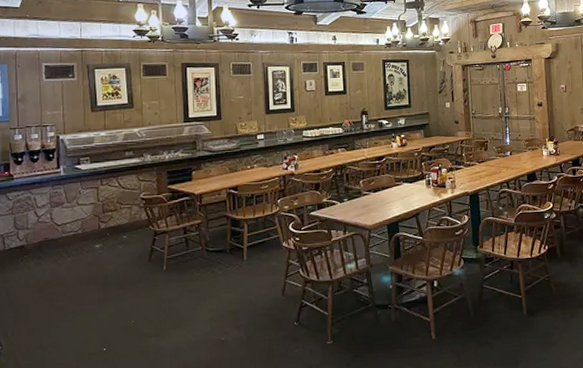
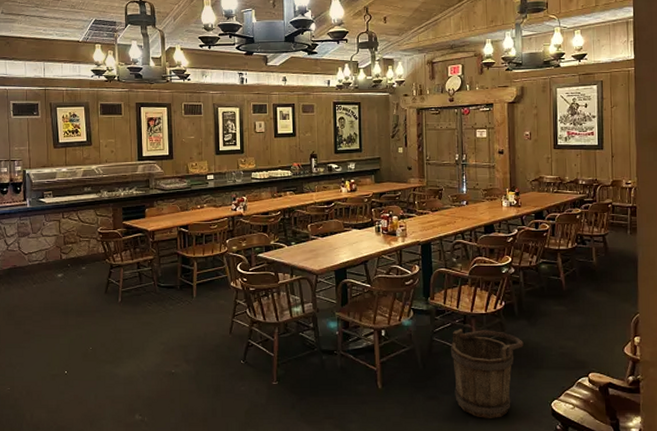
bucket: none [499,273,566,360] -> present [450,329,524,418]

